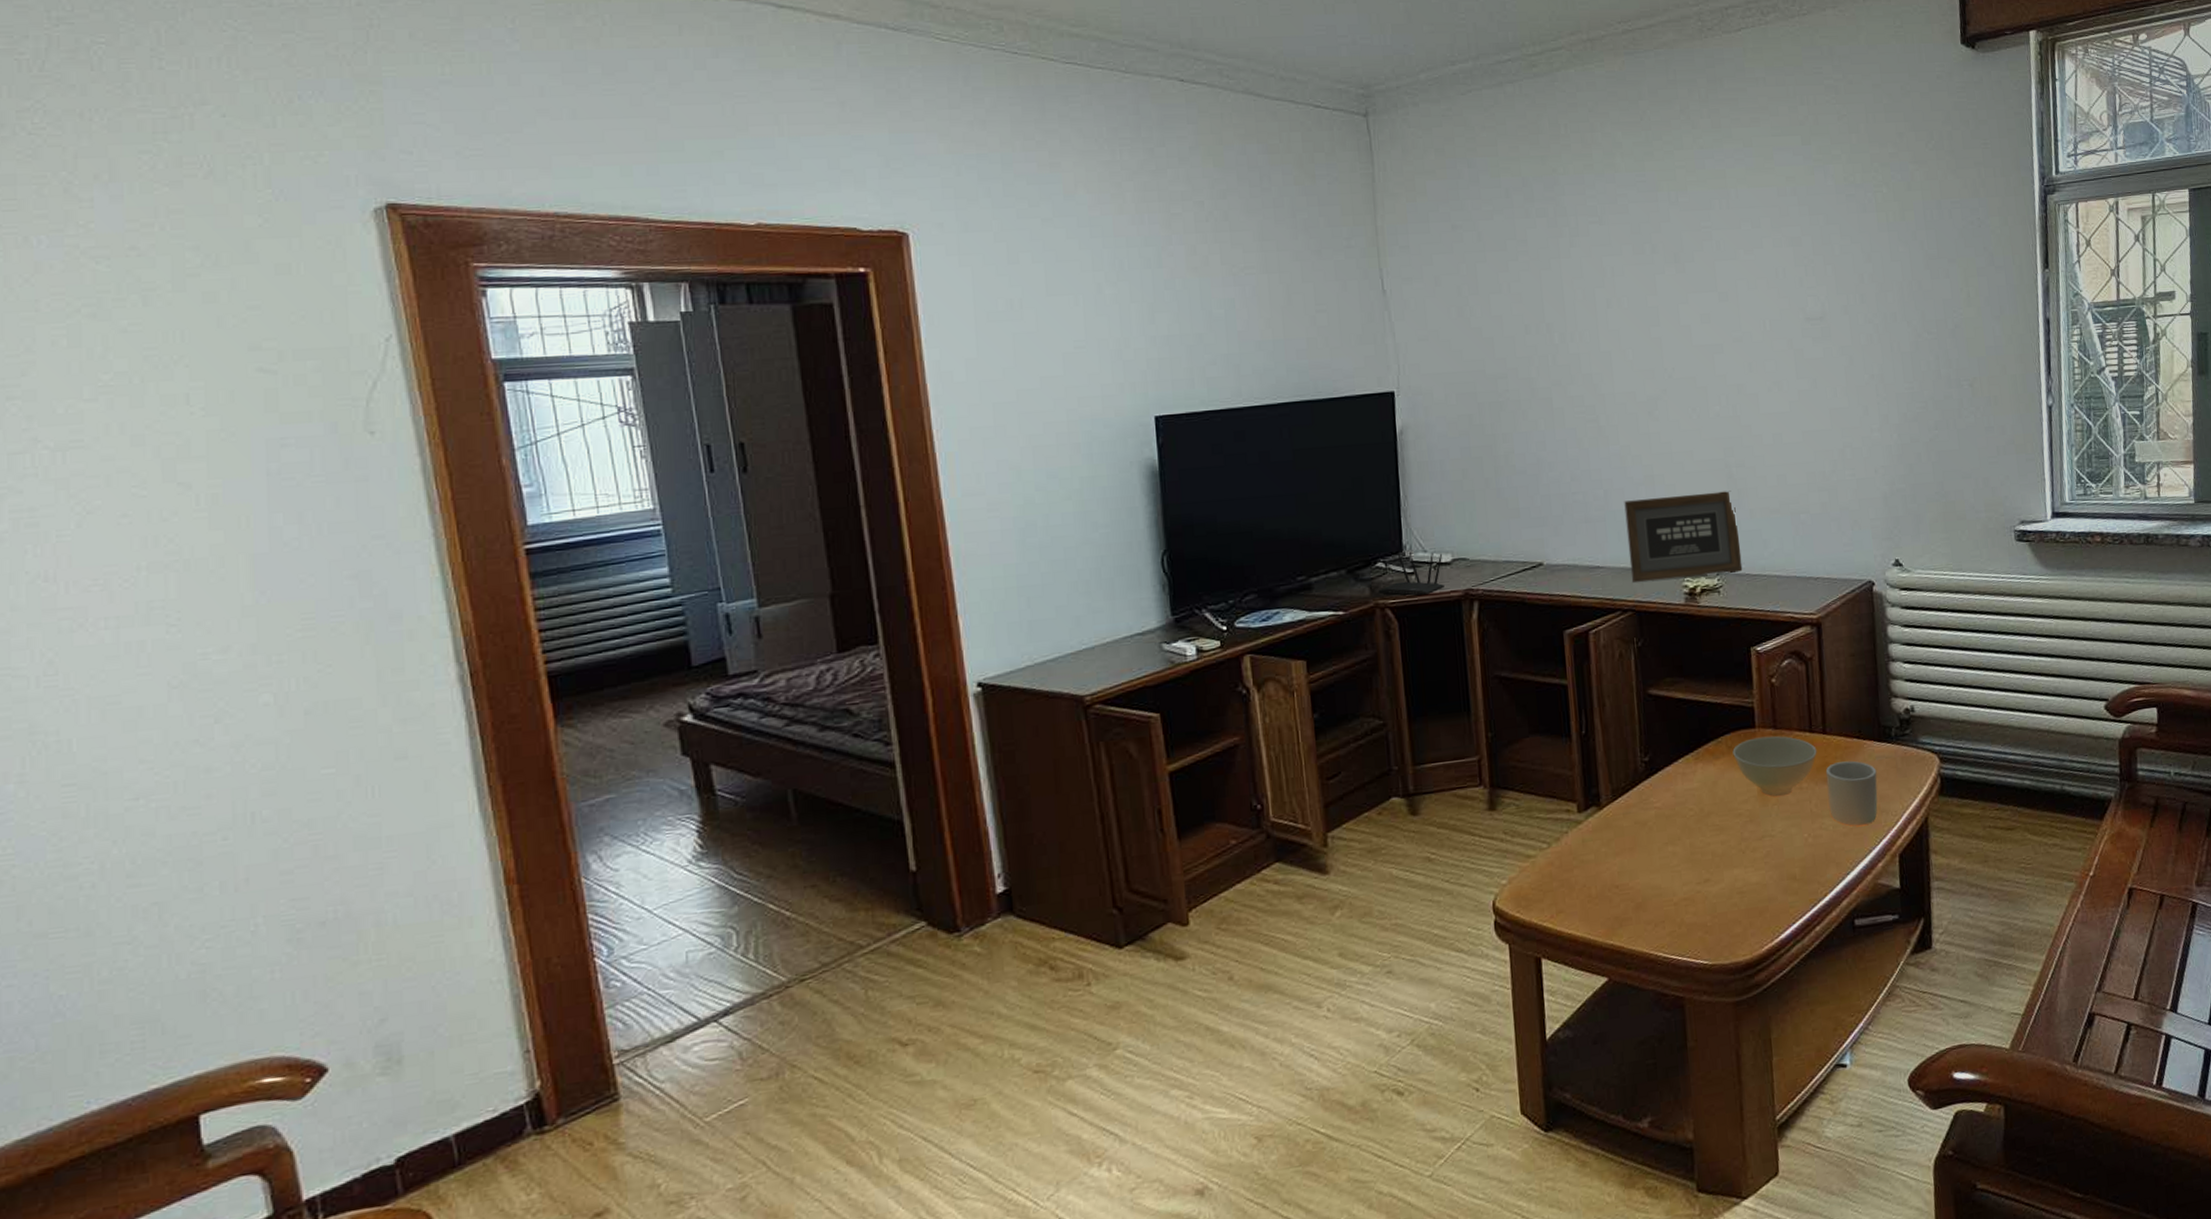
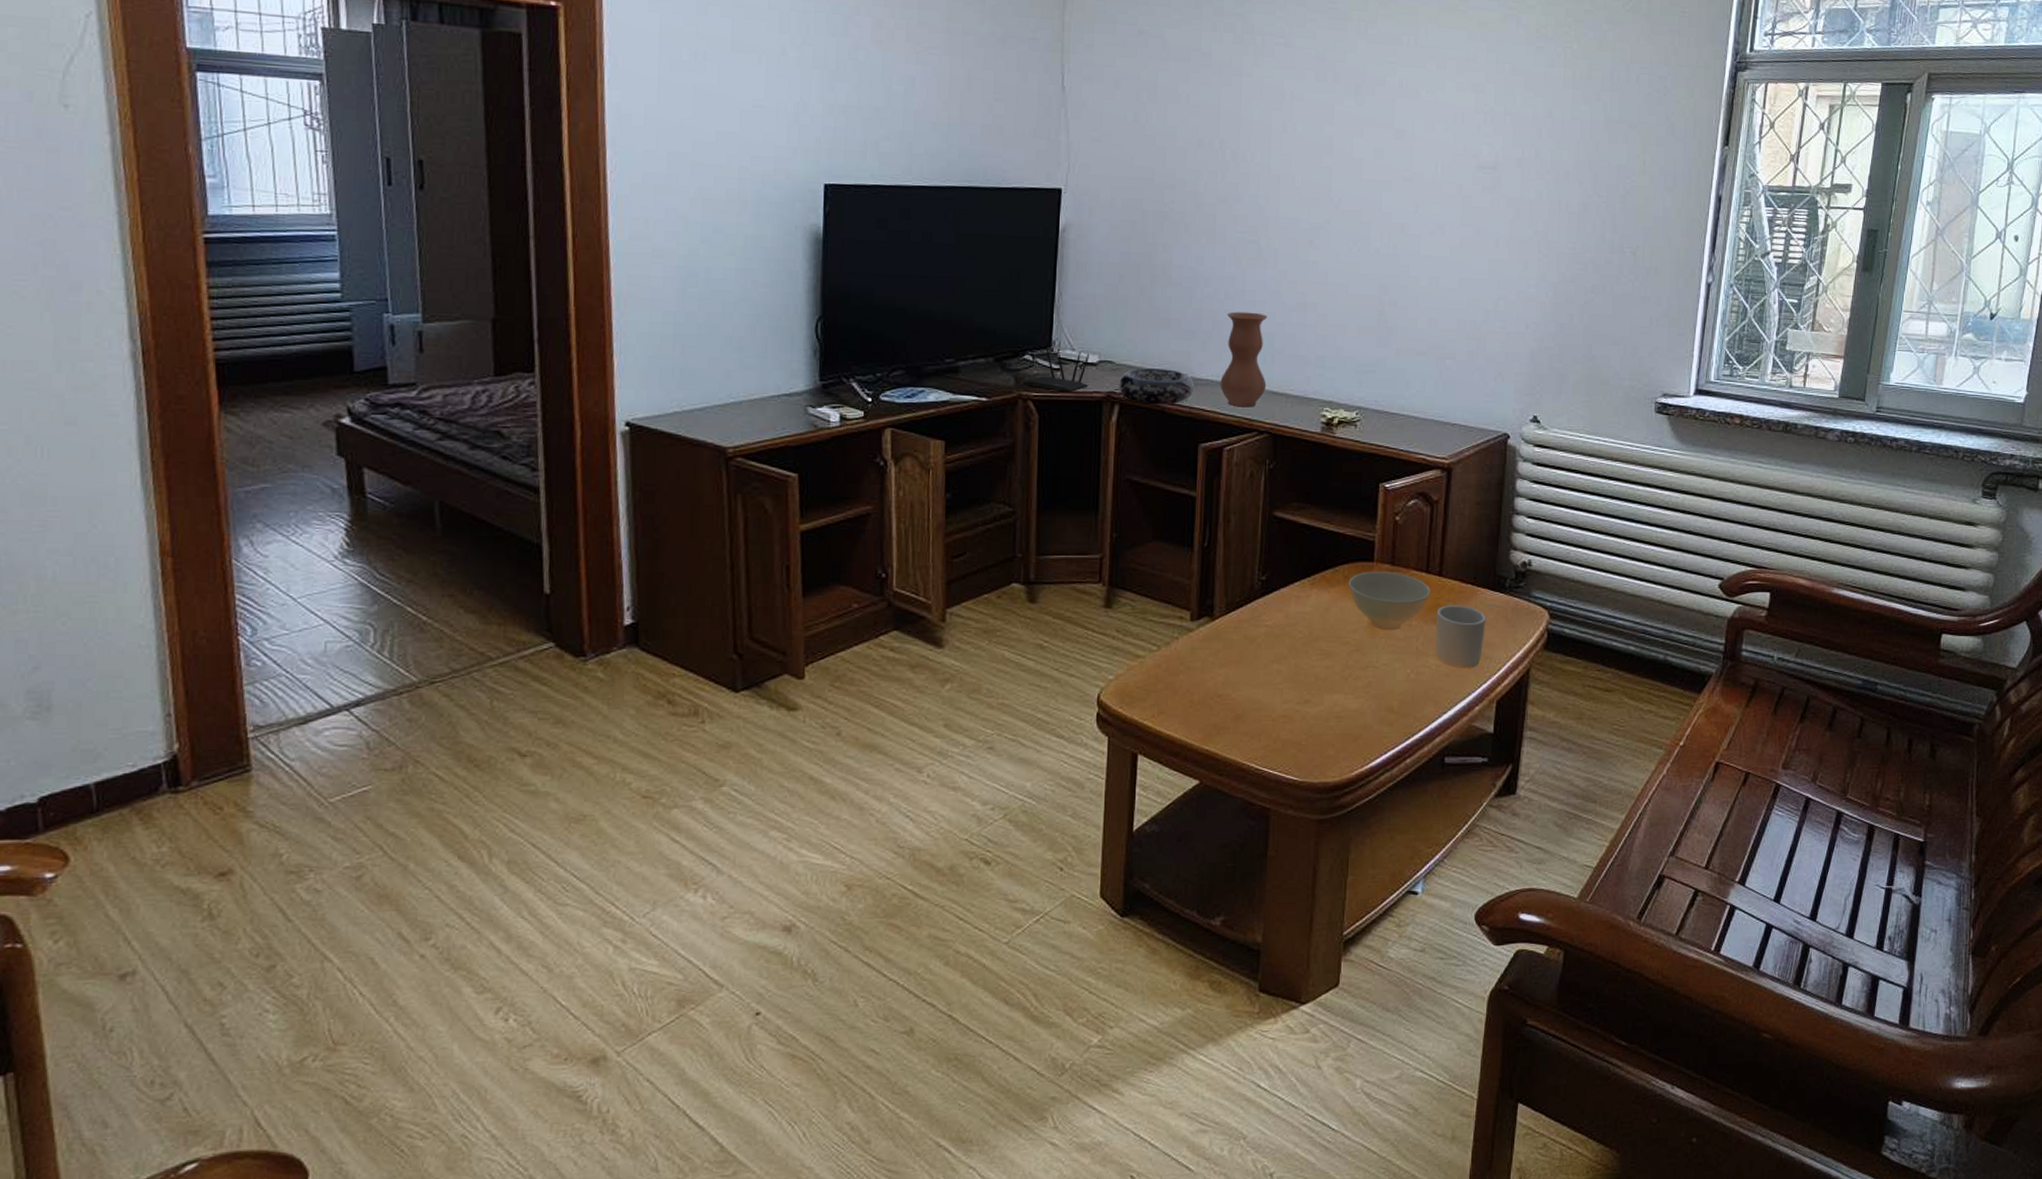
decorative bowl: none [1475,558,1553,598] -> present [1119,368,1195,405]
vase: none [1575,491,1625,589] -> present [1220,311,1268,407]
picture frame: present [1624,490,1742,582] -> none [1271,325,1383,408]

